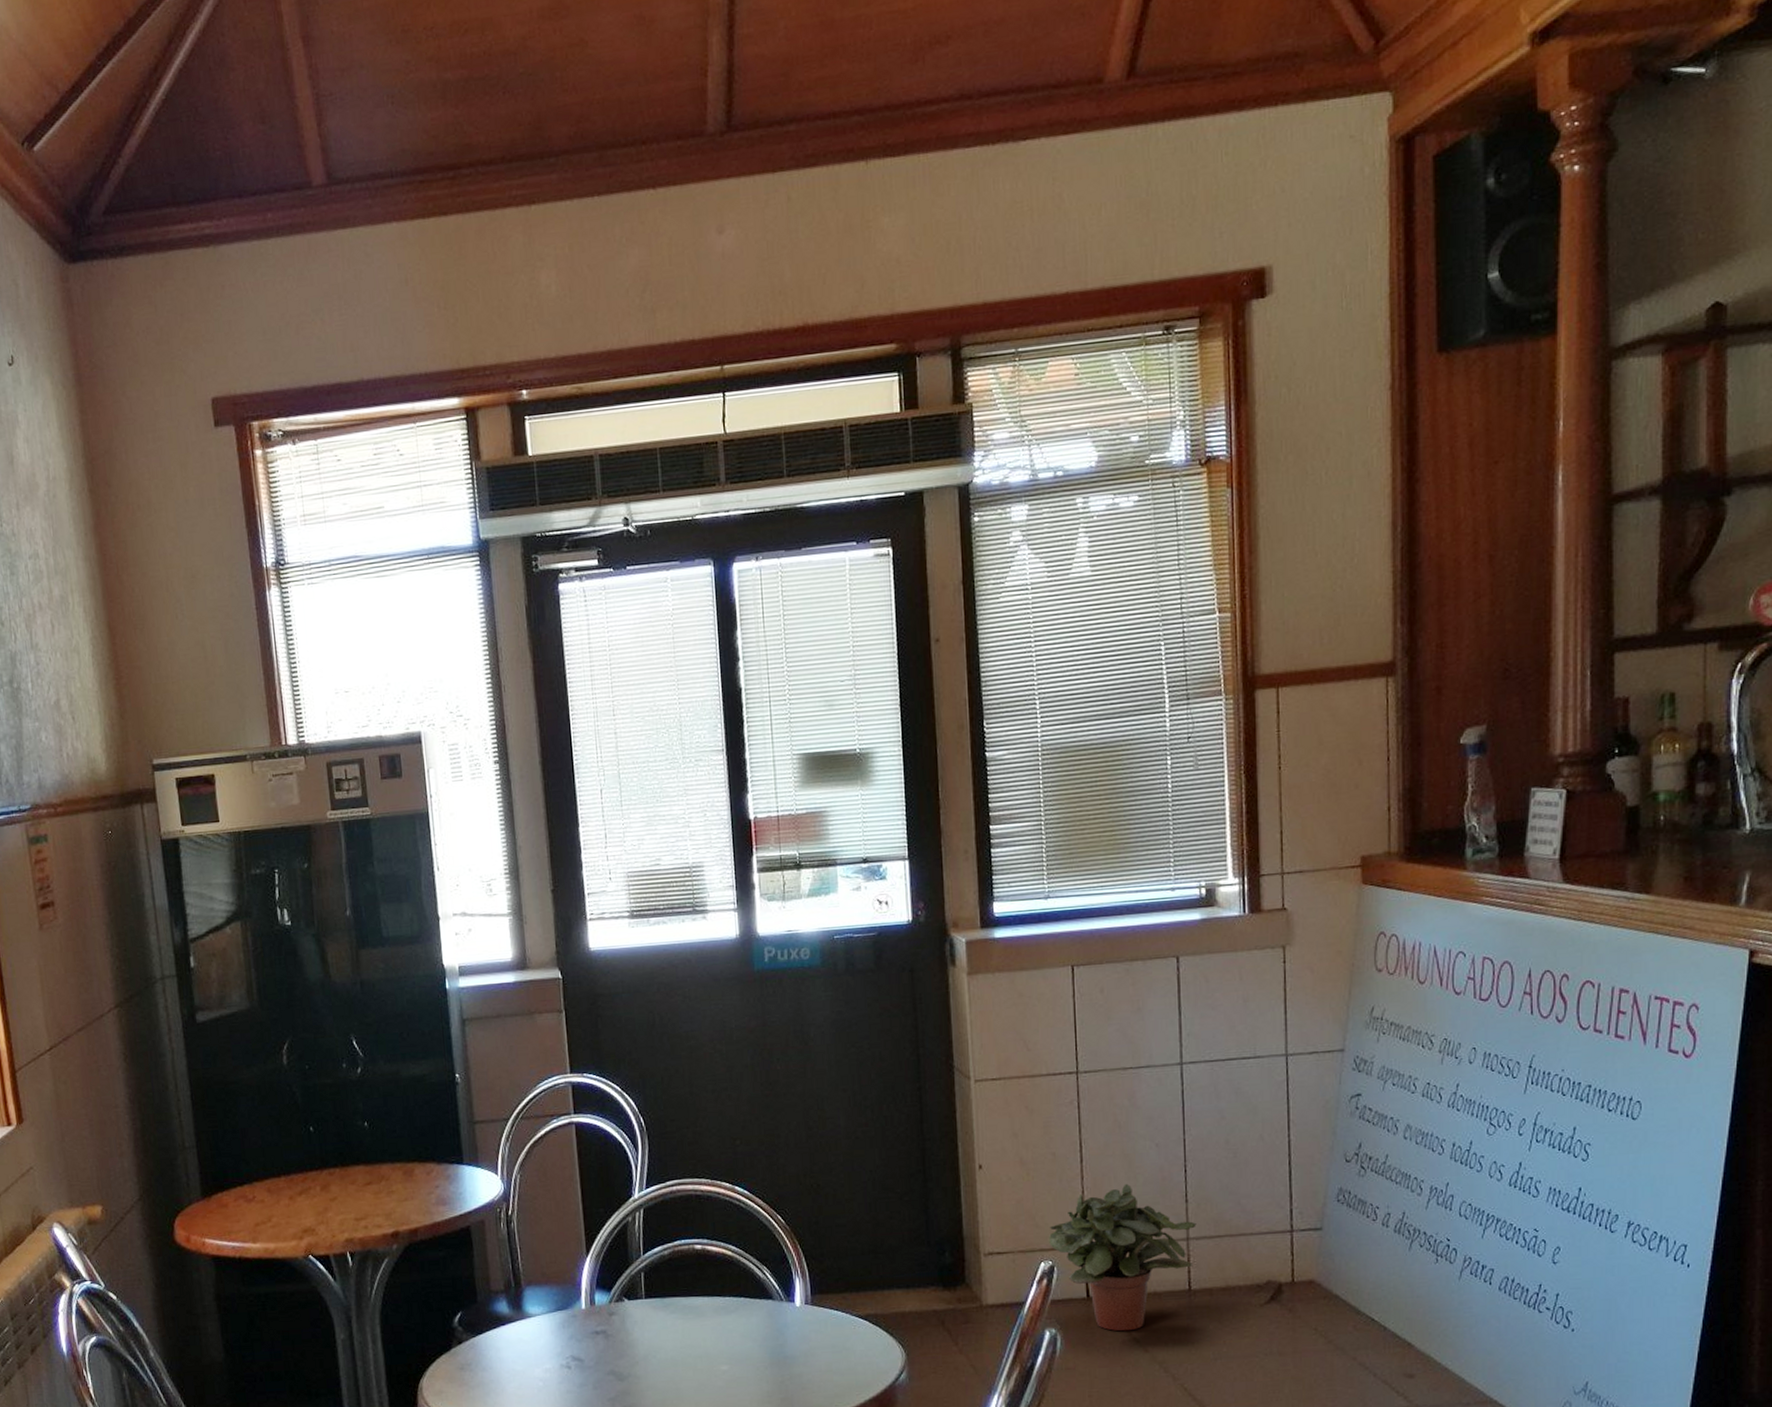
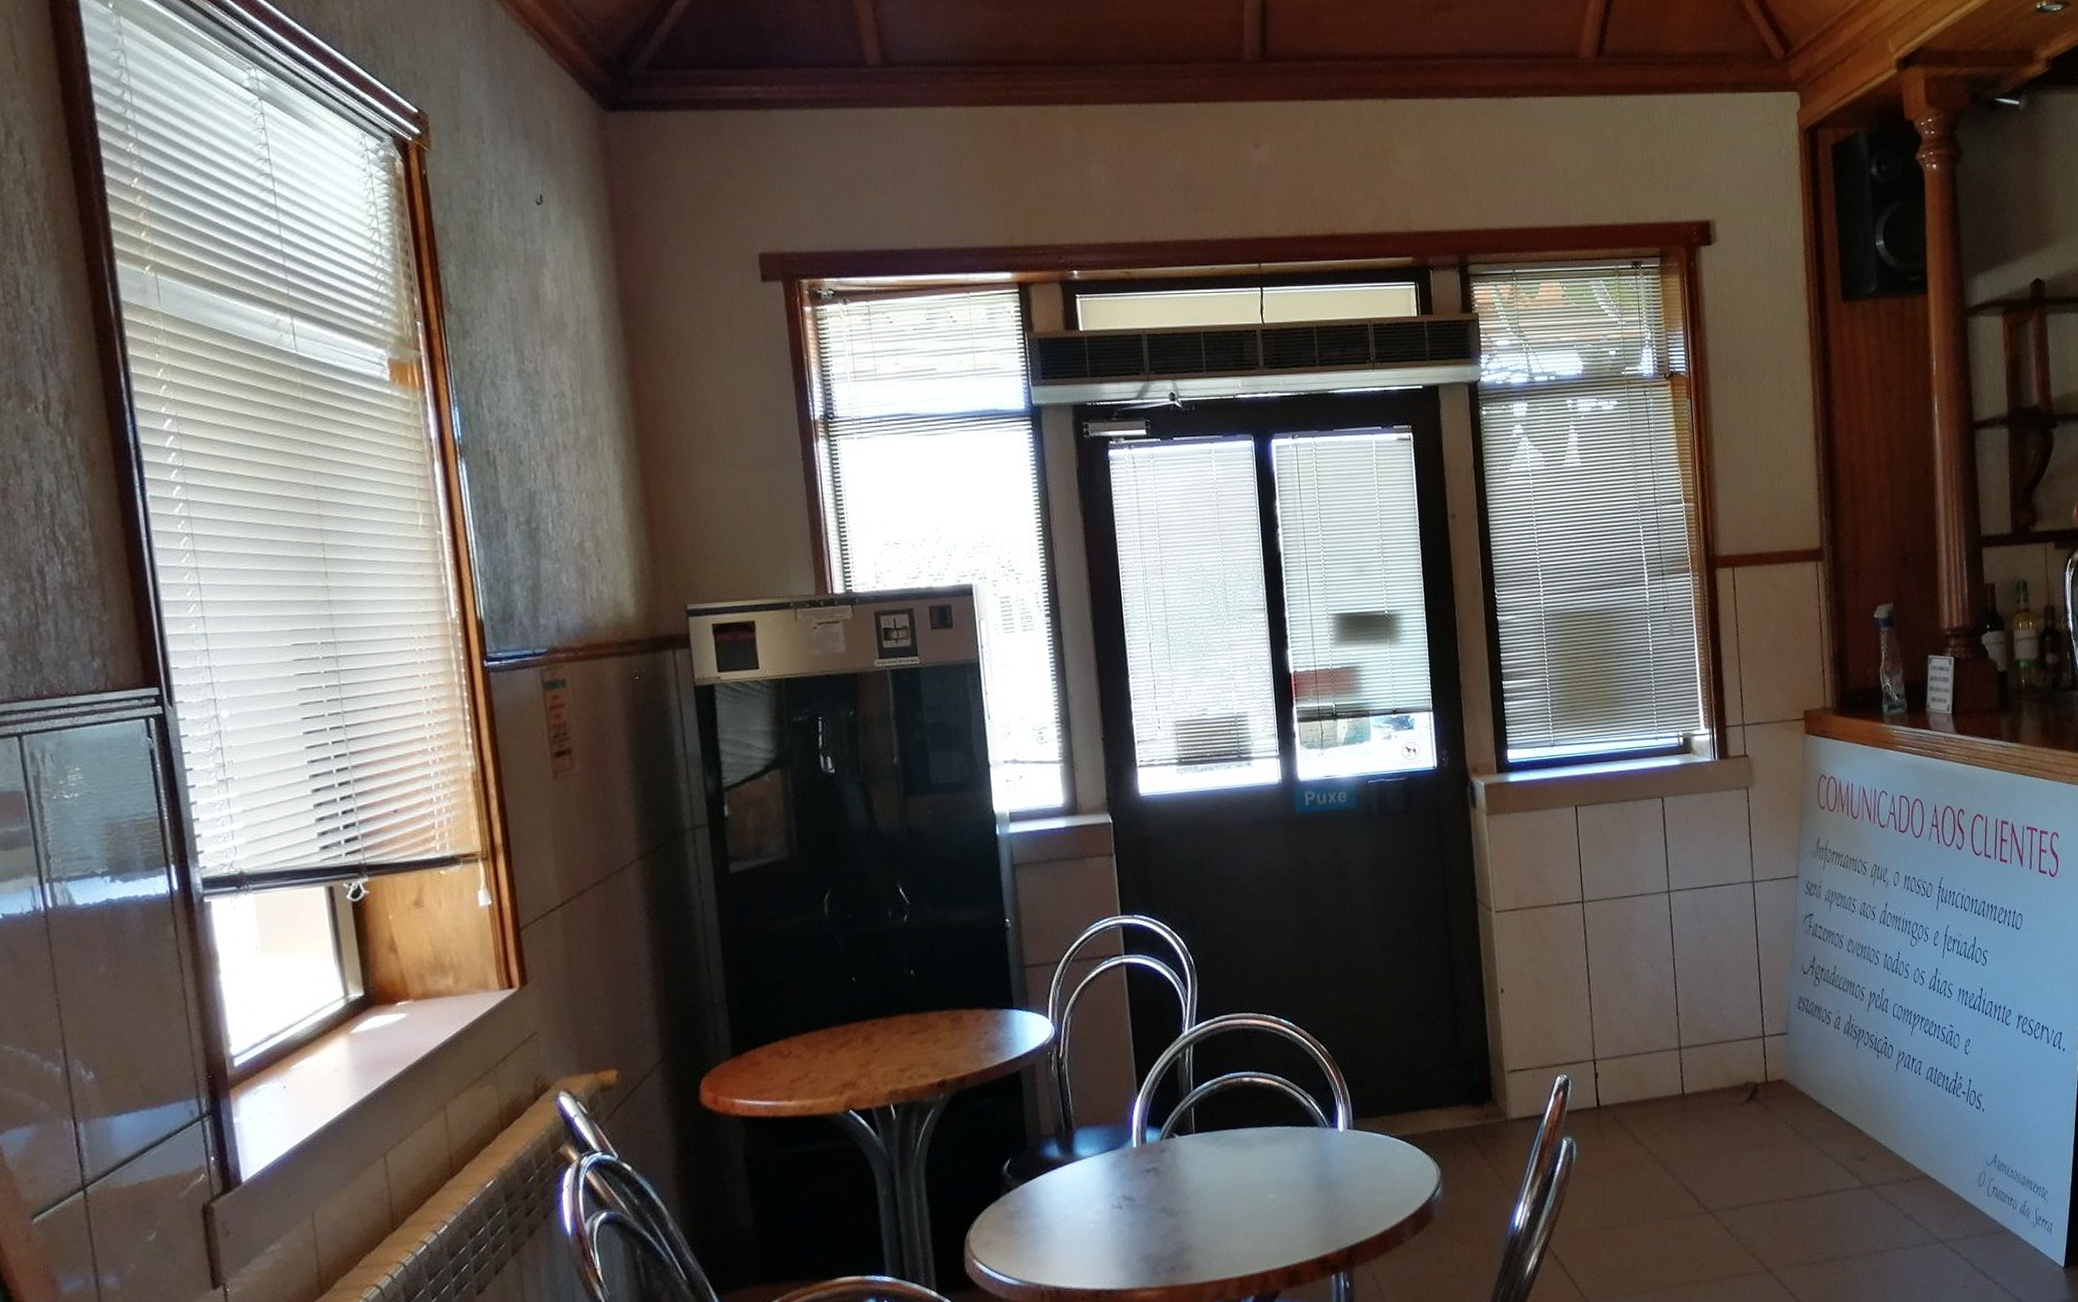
potted plant: present [1048,1183,1196,1332] -> none [1562,1000,1687,1136]

